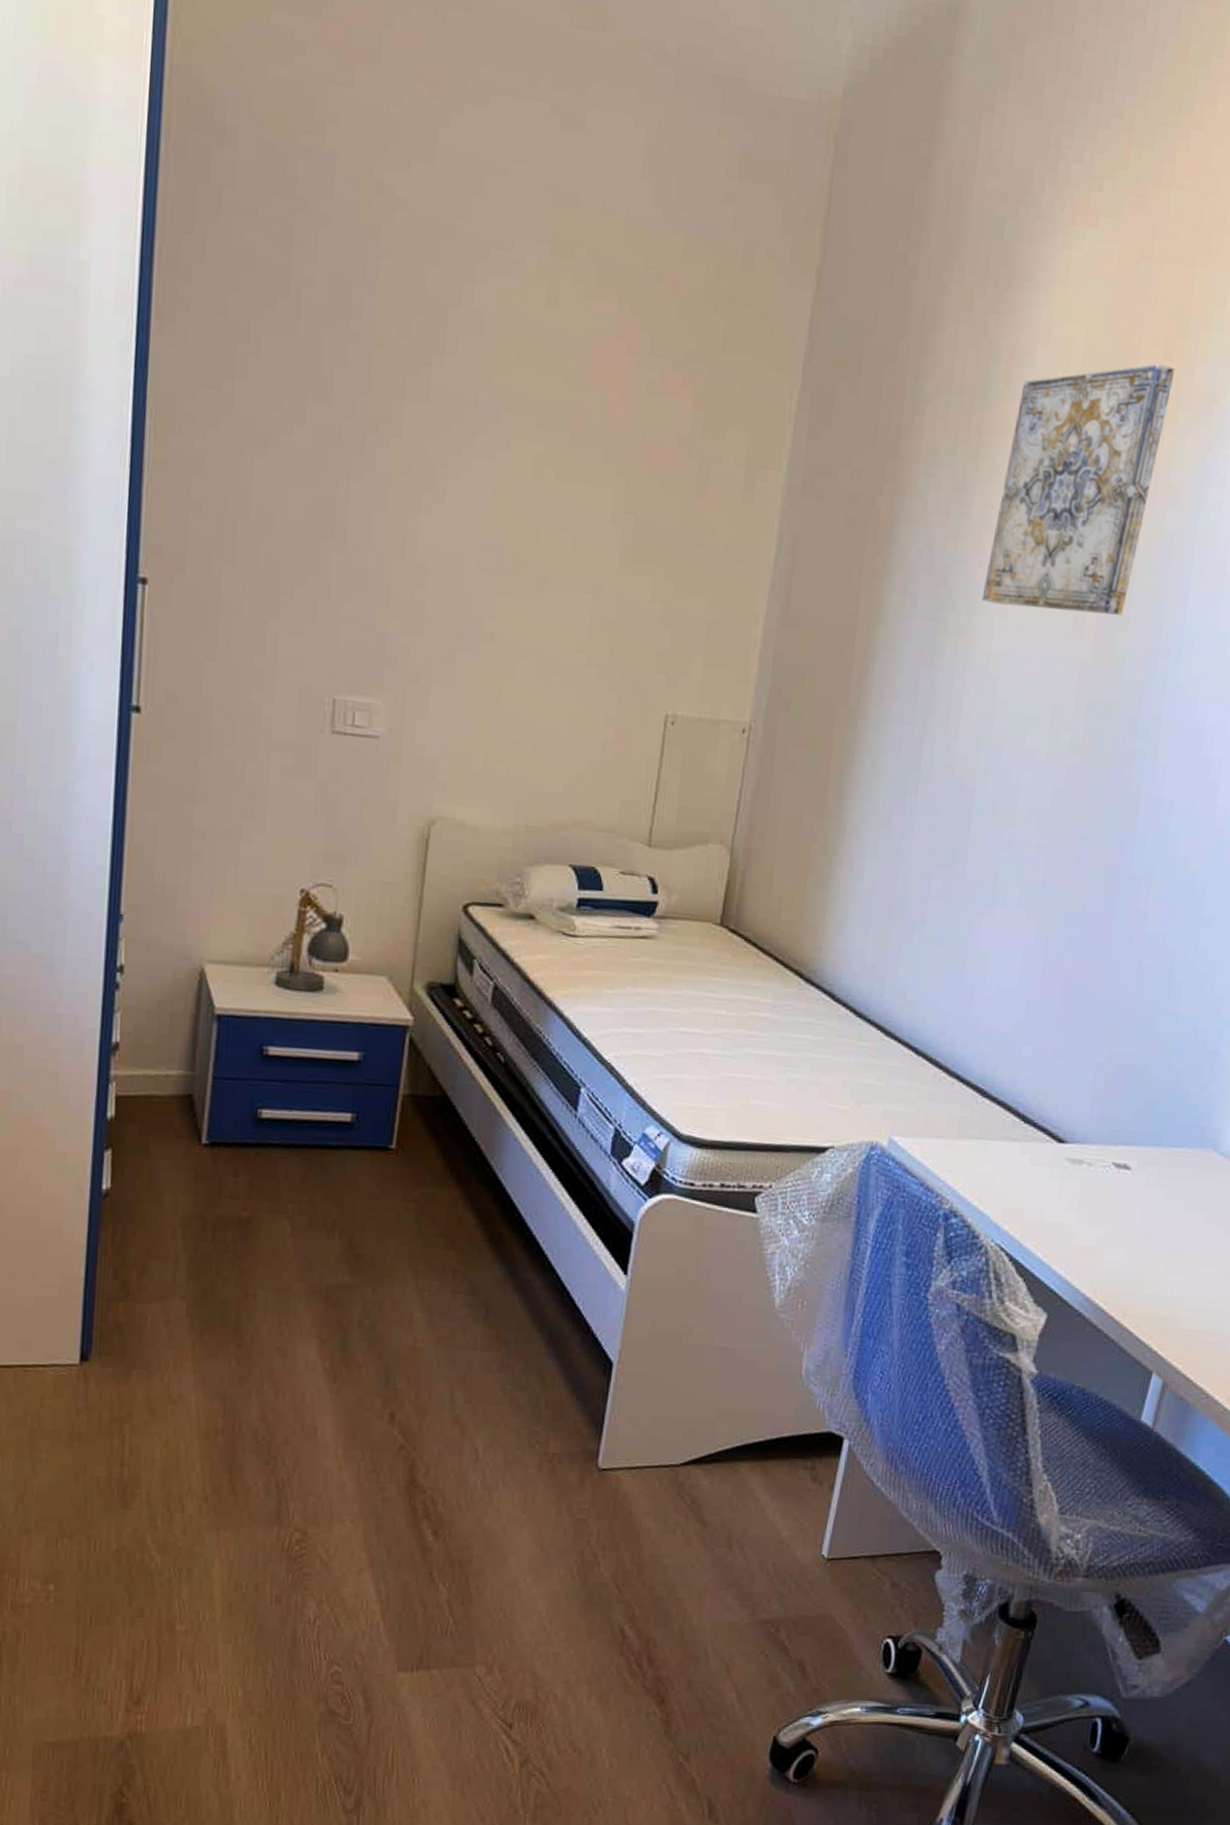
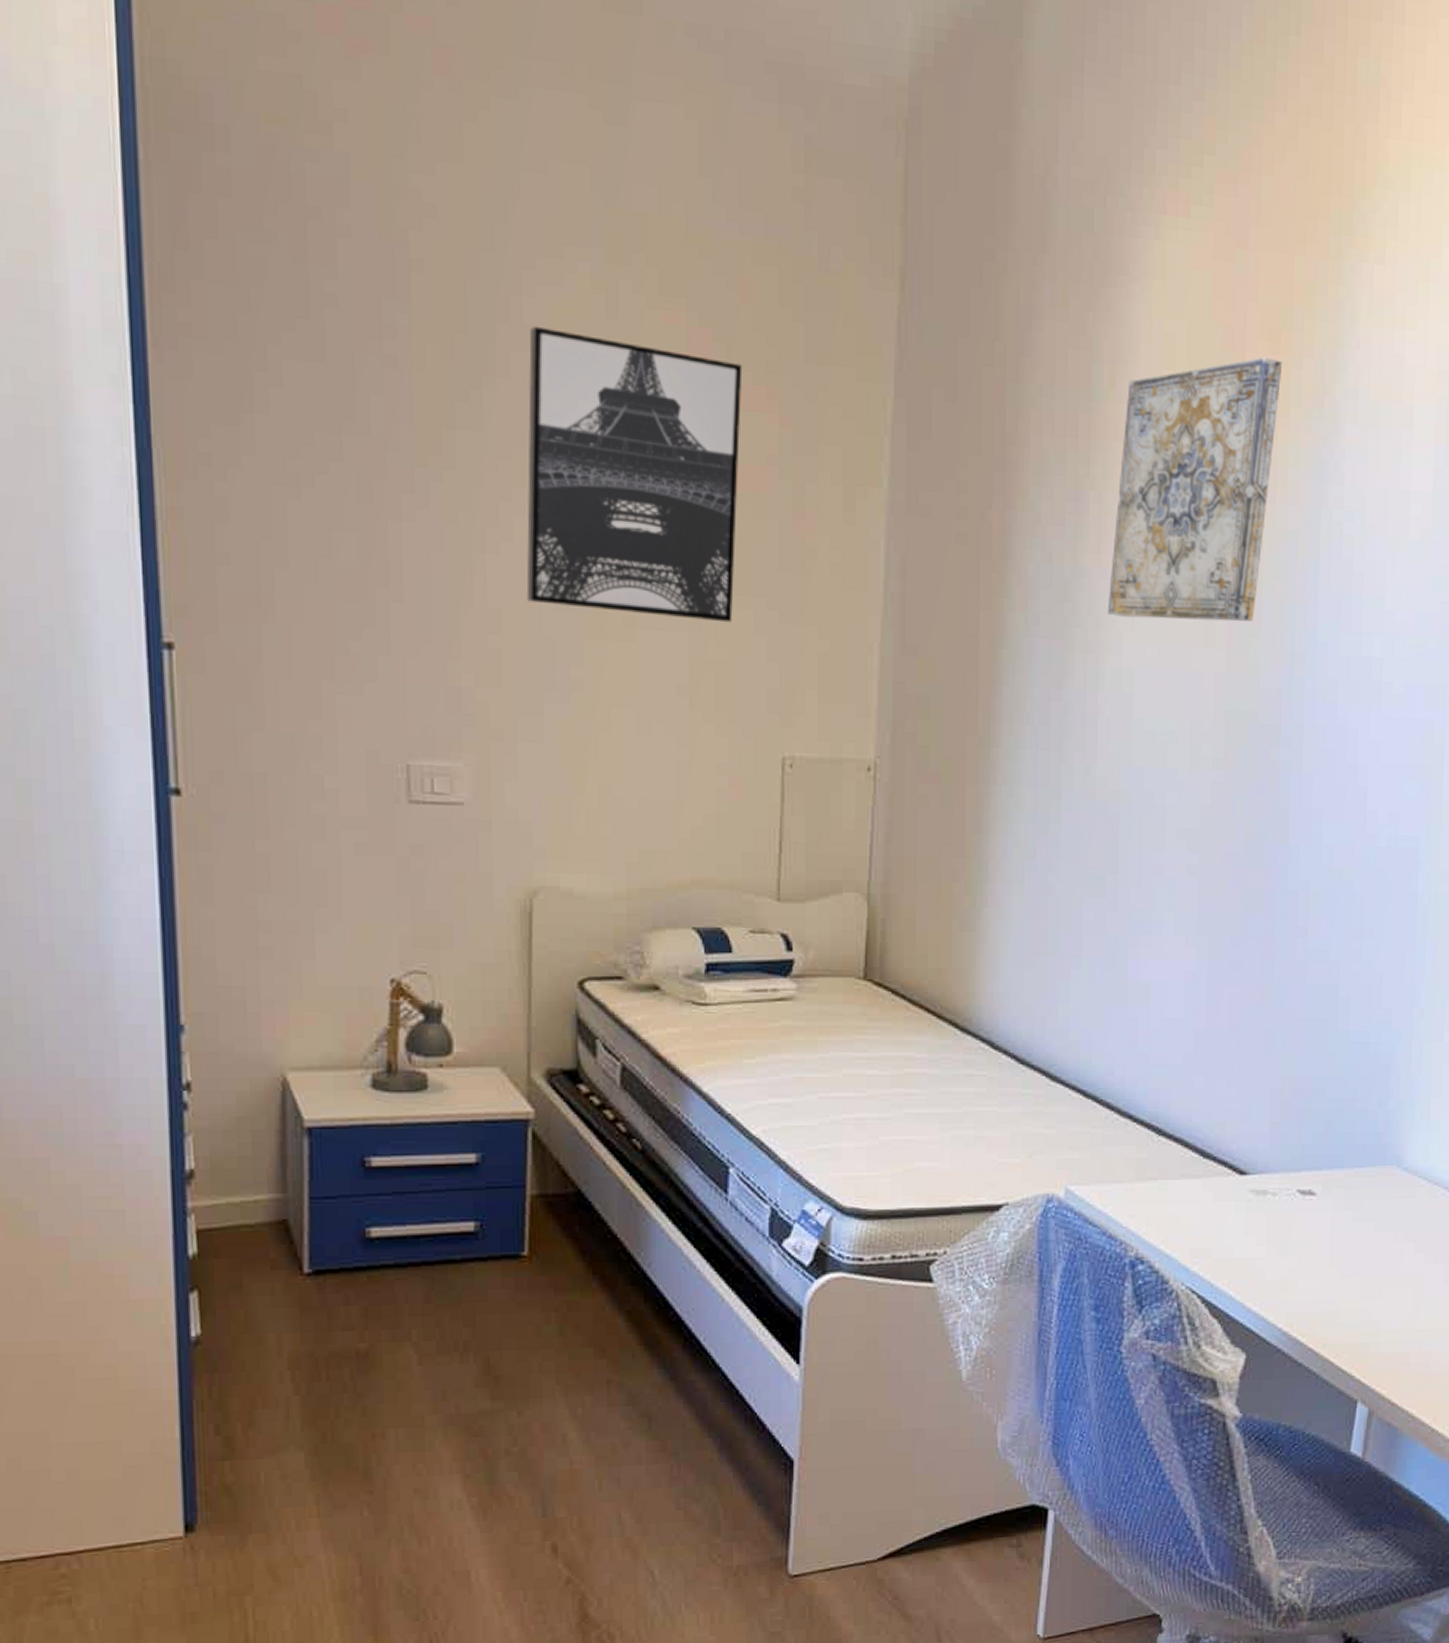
wall art: none [451,311,665,589] -> present [526,326,743,623]

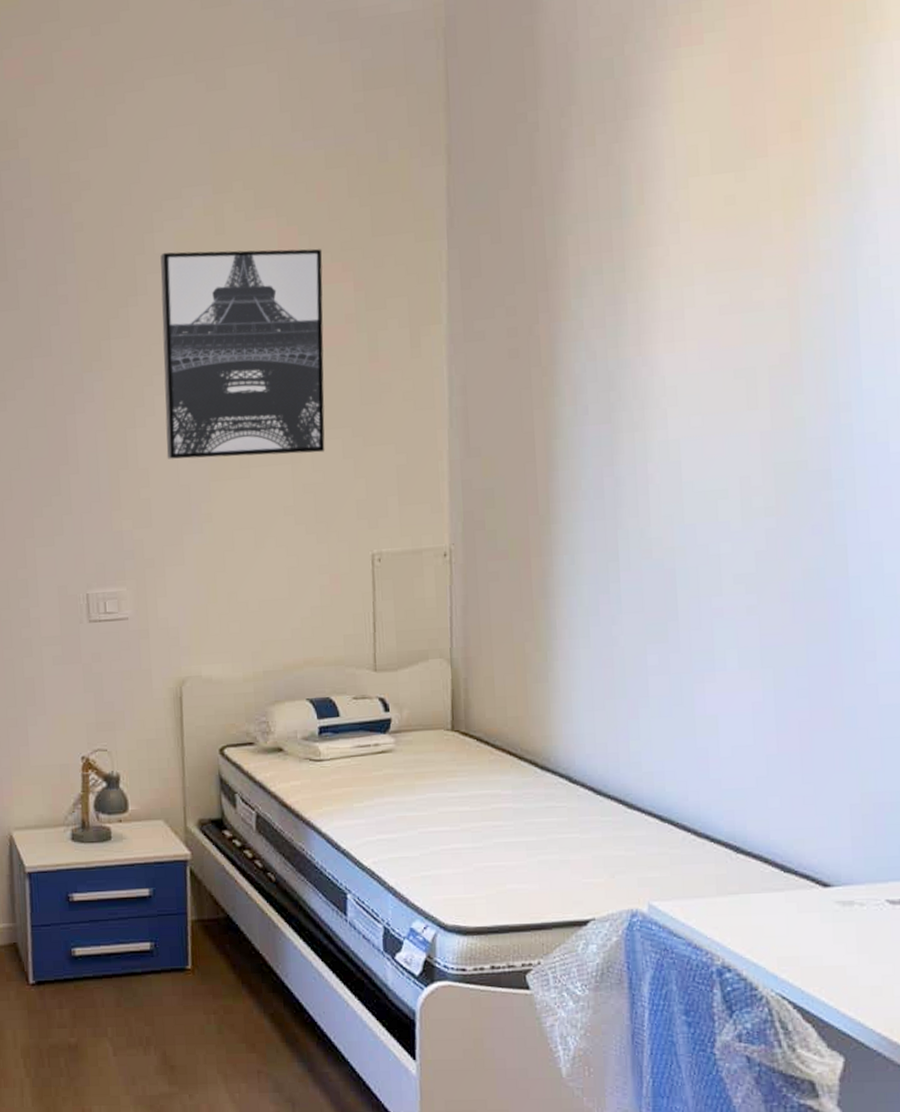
wall art: present [1107,357,1283,622] -> none [651,146,806,397]

